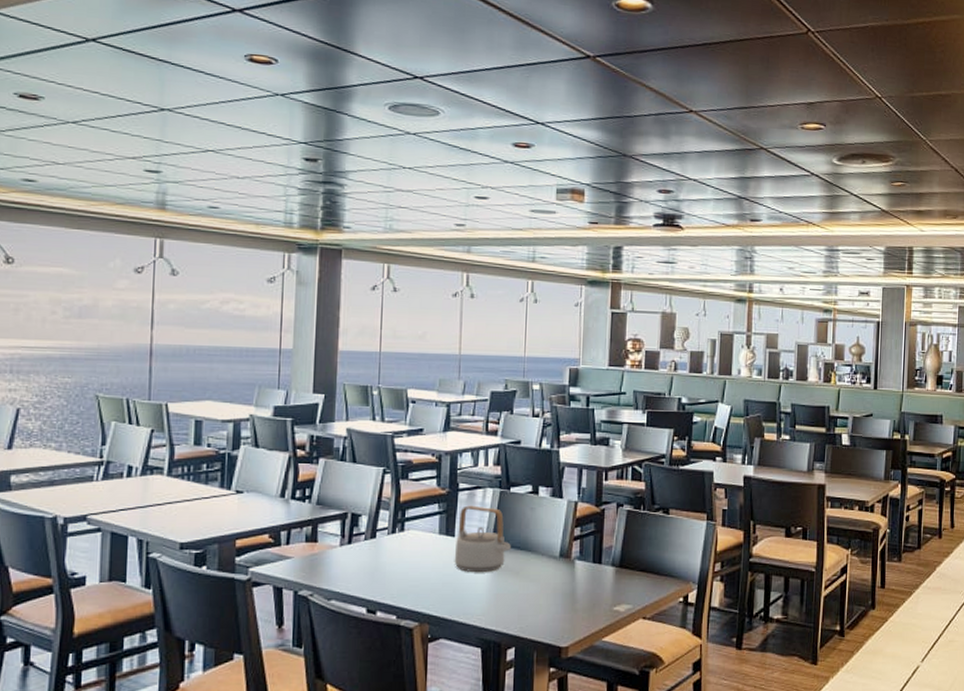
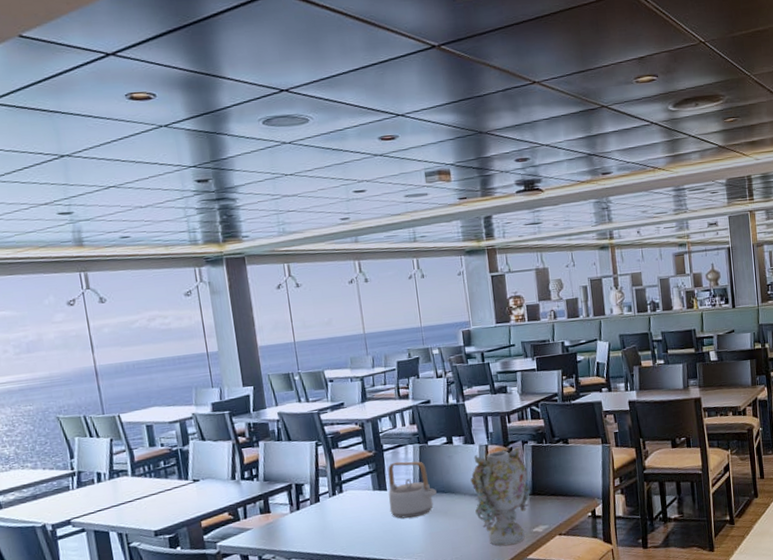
vase: none [551,509,618,621] -> present [470,447,531,546]

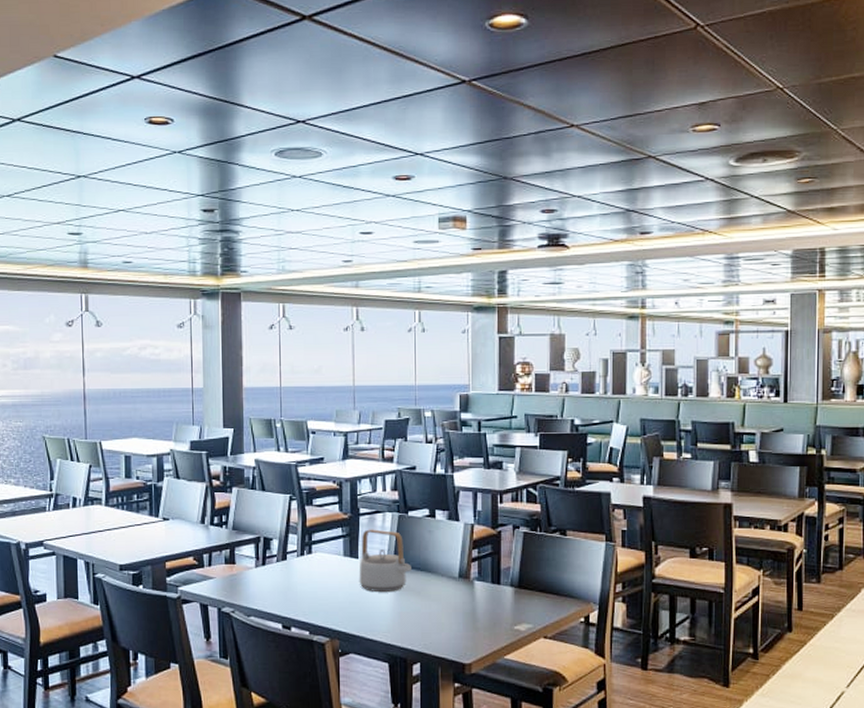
vase: present [470,447,531,546] -> none [450,531,517,639]

